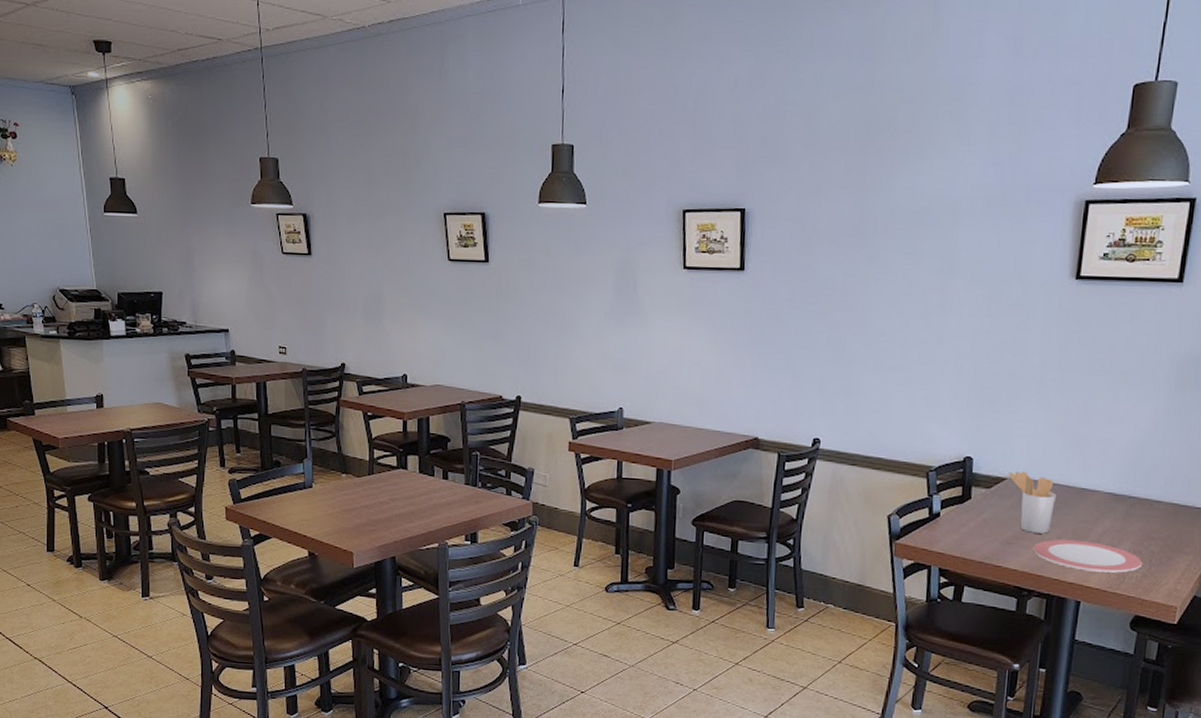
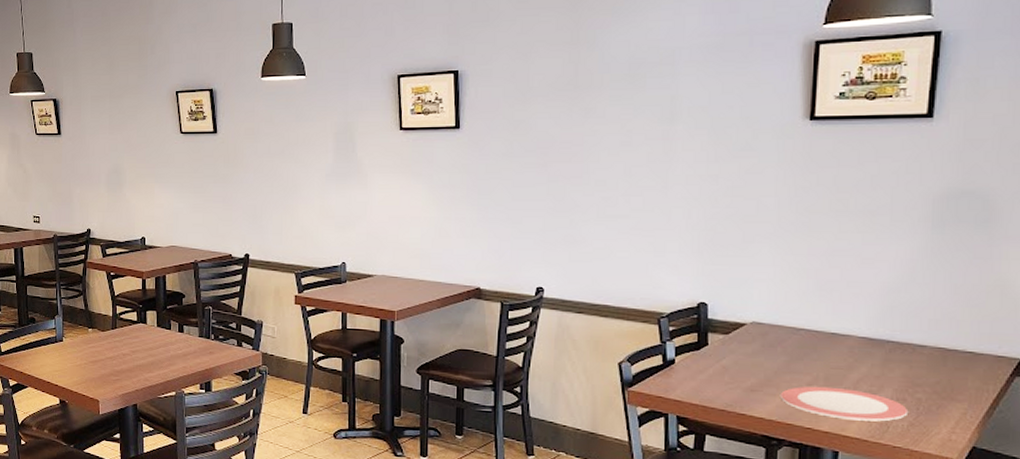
utensil holder: present [1008,471,1056,534] -> none [748,316,803,381]

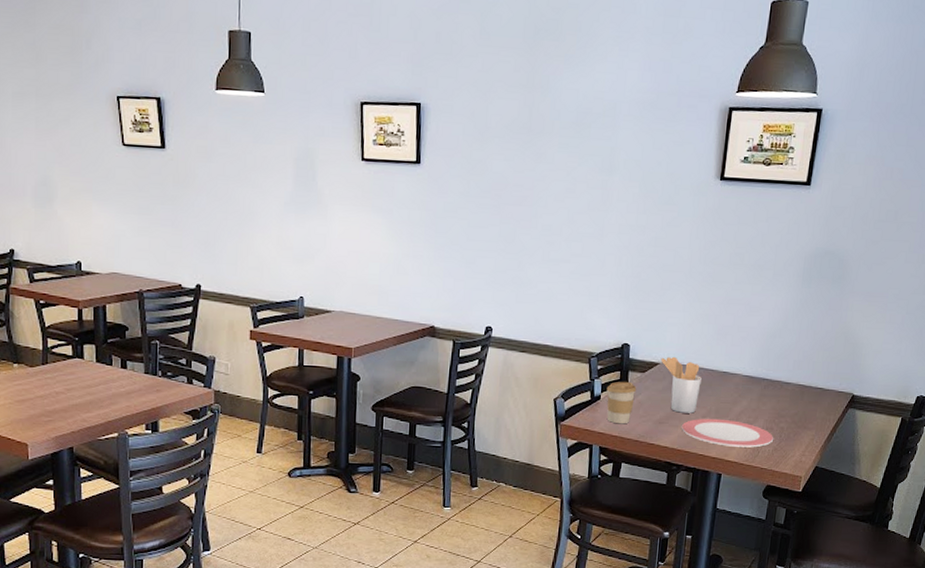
coffee cup: none [681,344,719,392] -> present [606,381,637,424]
utensil holder: none [748,316,803,381] -> present [661,356,702,413]

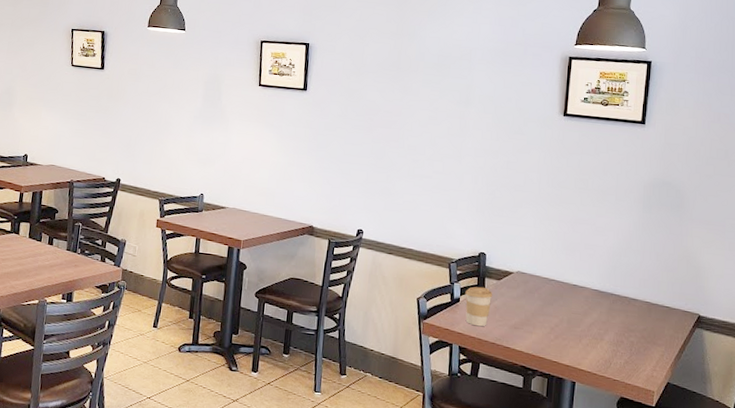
utensil holder: present [661,356,702,413] -> none [514,267,553,322]
plate: present [681,418,774,448] -> none [535,327,625,359]

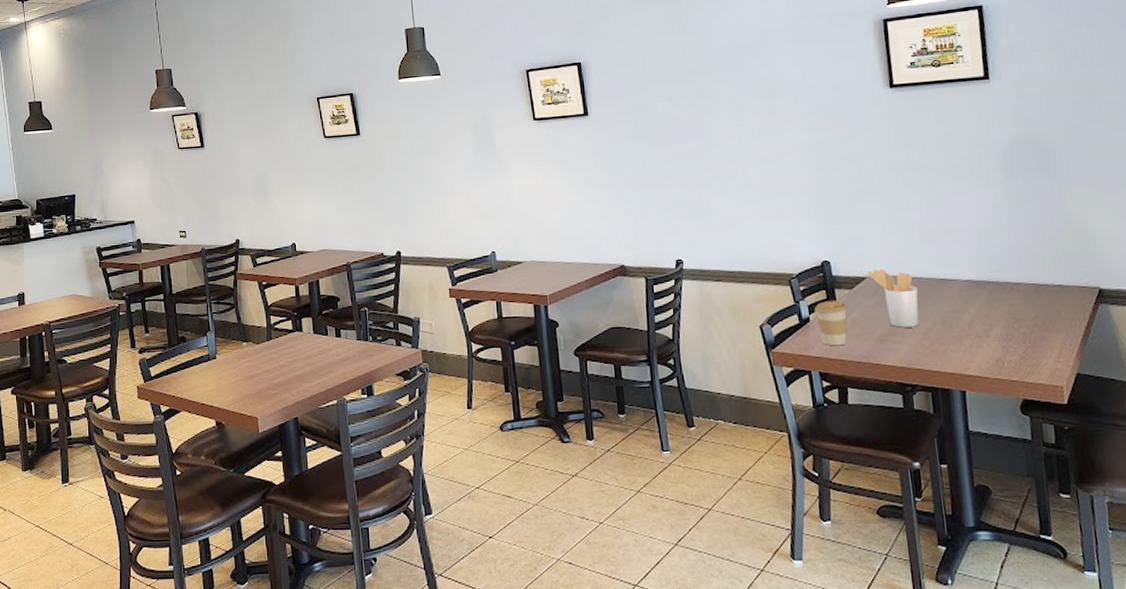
utensil holder: none [514,267,553,322] -> present [867,268,919,328]

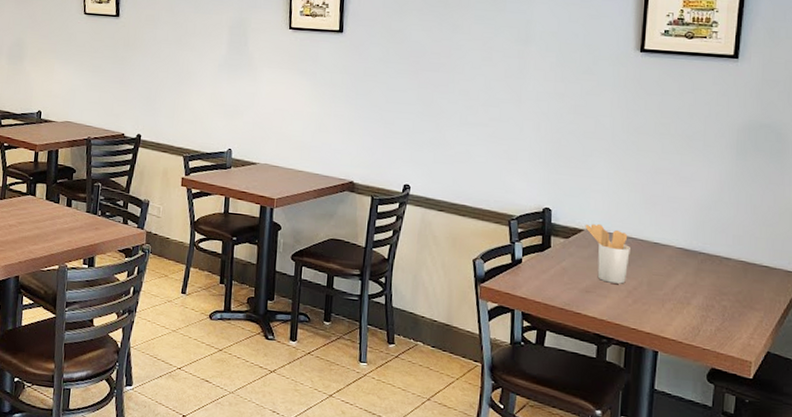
coffee cup: present [814,299,848,346] -> none [528,246,560,291]

